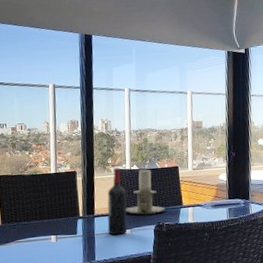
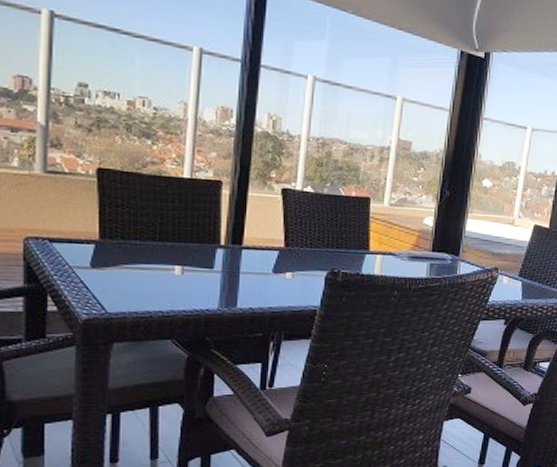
wine bottle: present [107,167,127,235] -> none [259,185,293,278]
candle holder: present [126,169,165,215] -> none [289,194,344,257]

